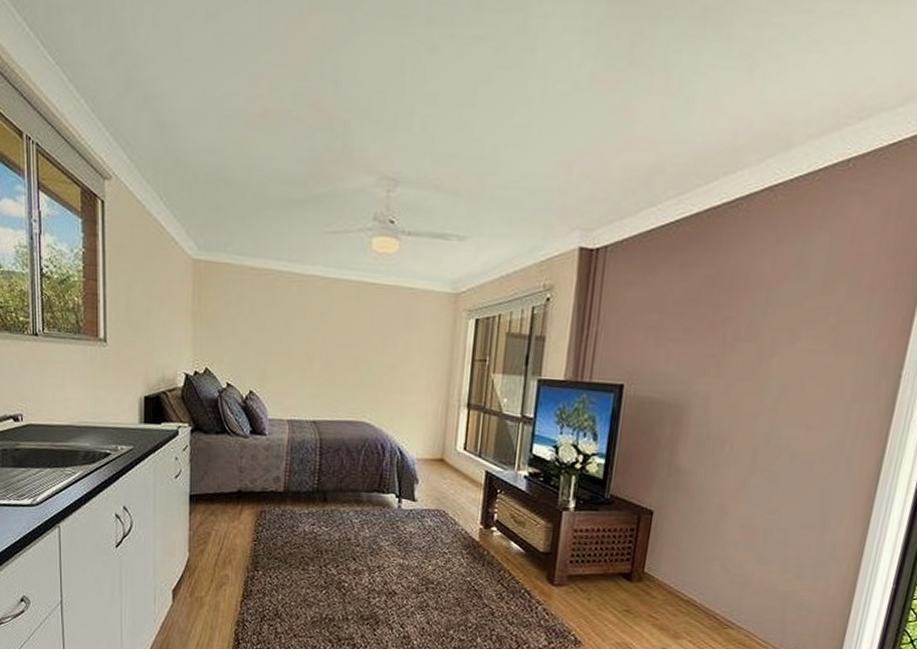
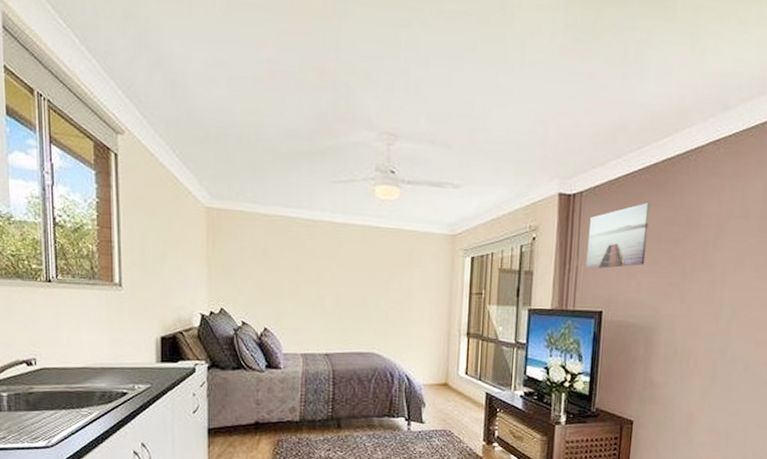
wall art: none [606,259,688,336] -> present [586,203,650,269]

